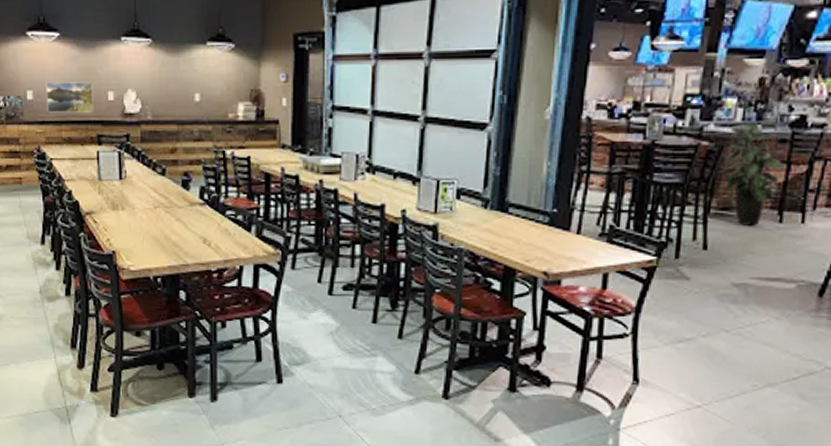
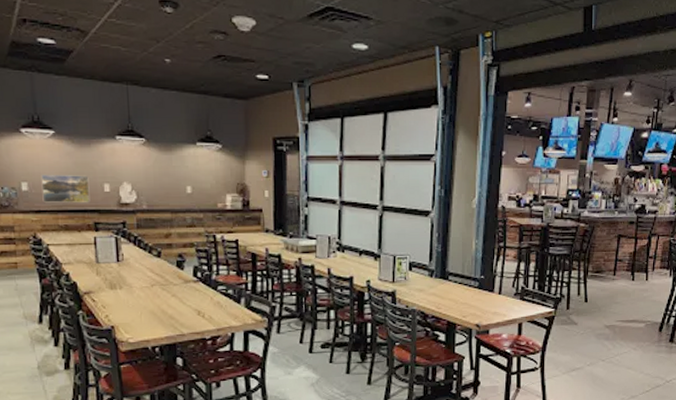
indoor plant: present [716,121,784,226] -> none [591,209,633,284]

